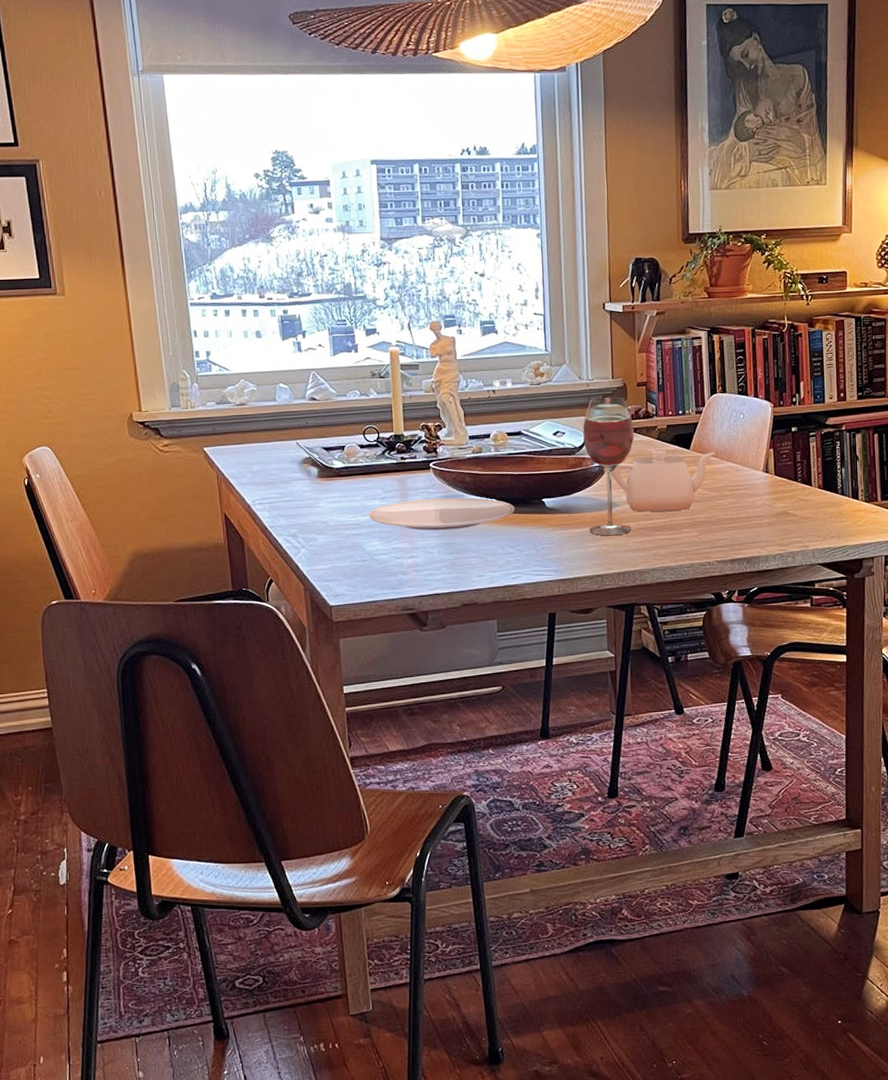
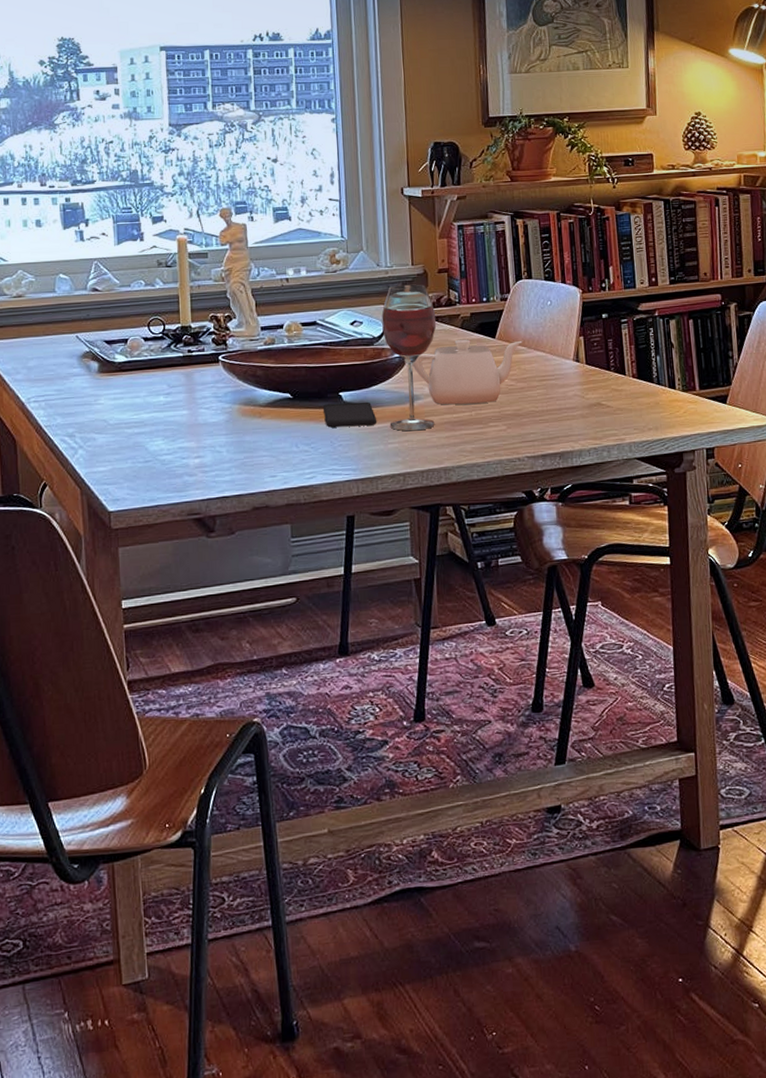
plate: present [368,497,515,531] -> none [152,391,310,428]
mobile phone: none [527,508,578,532] -> present [322,402,377,428]

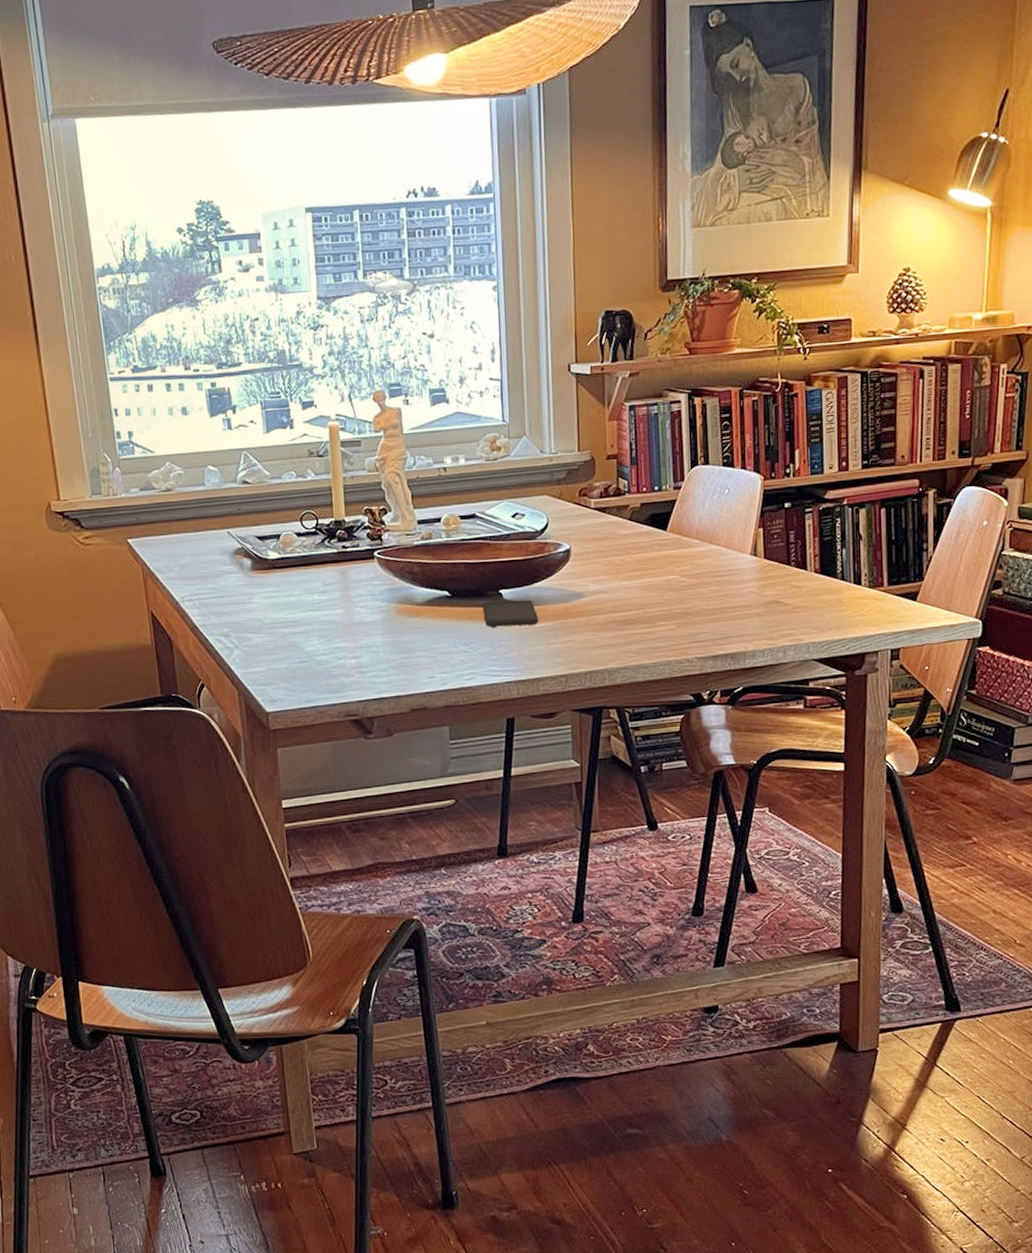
wineglass: present [381,284,437,431] -> none [545,472,604,631]
teapot: present [412,339,523,405] -> none [577,531,696,603]

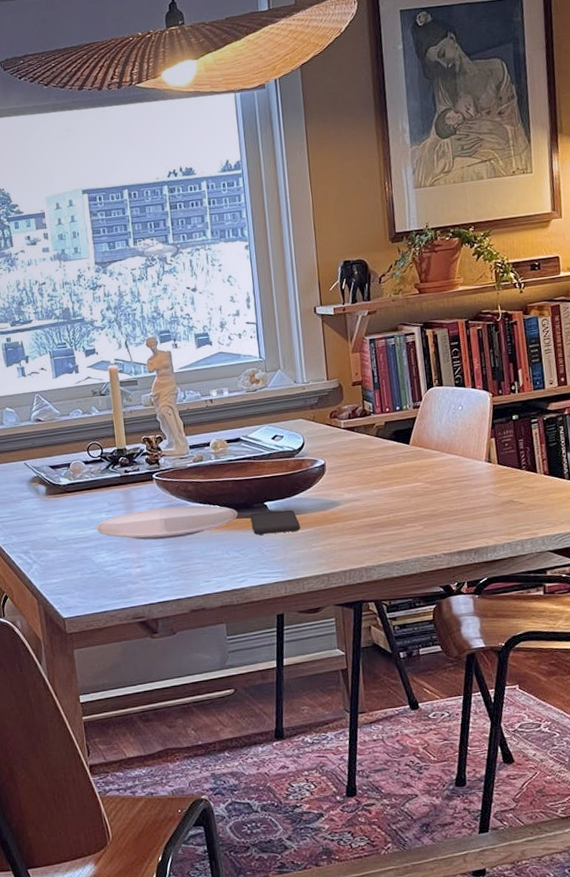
plate: none [307,589,469,628] -> present [96,505,238,540]

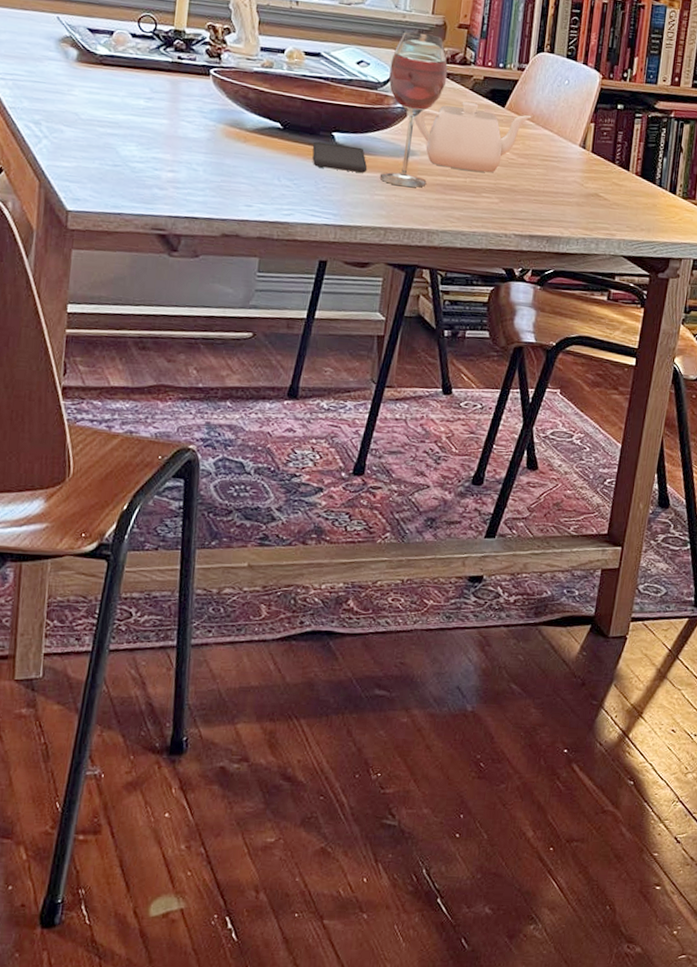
plate: present [96,505,238,540] -> none [129,106,300,150]
wineglass: none [300,398,355,535] -> present [379,32,448,188]
teapot: none [331,445,436,509] -> present [414,101,532,173]

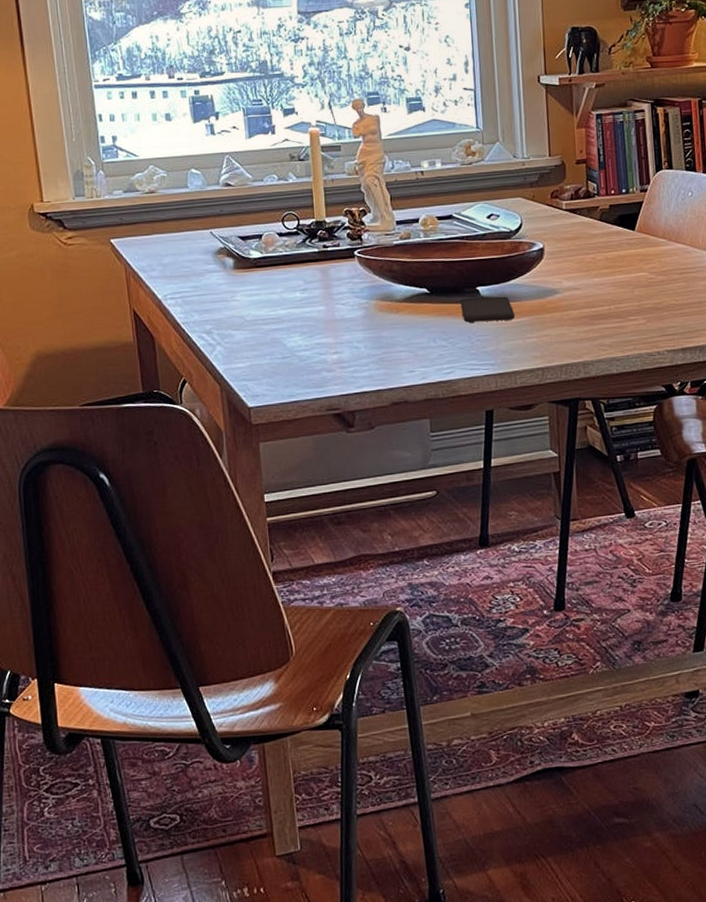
wineglass: present [379,32,448,188] -> none [519,176,575,326]
teapot: present [414,101,532,173] -> none [550,231,663,299]

